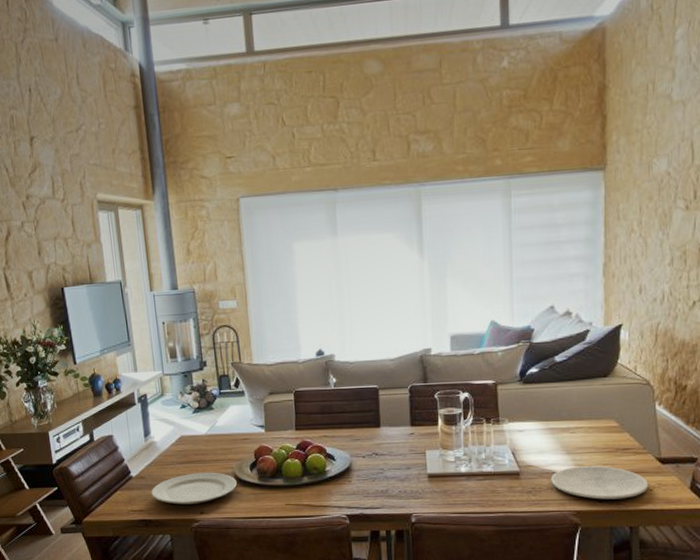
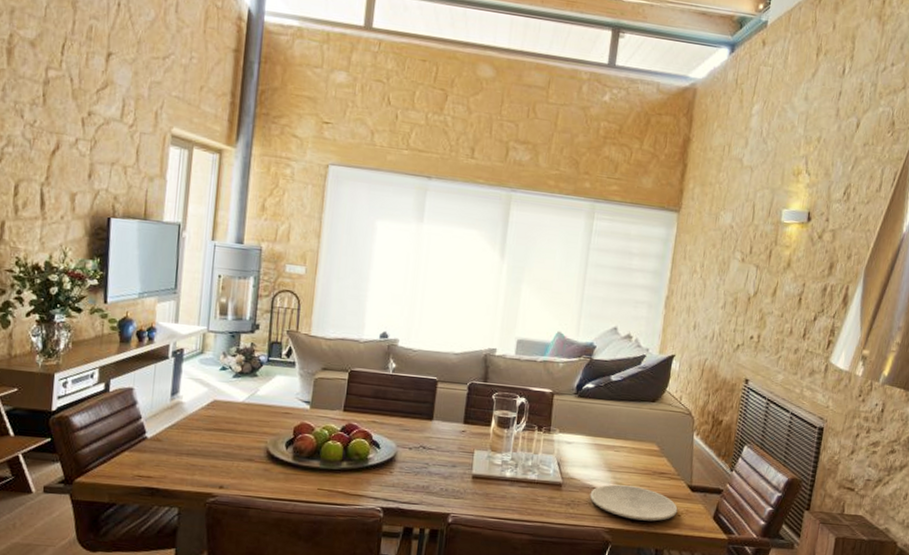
plate: present [151,472,238,505] -> none [166,442,269,478]

